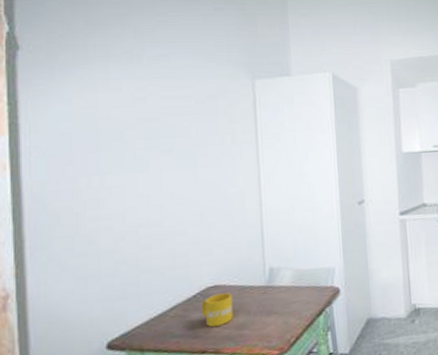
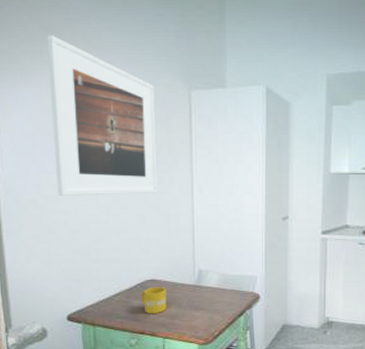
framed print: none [93,29,220,200] -> present [47,35,157,196]

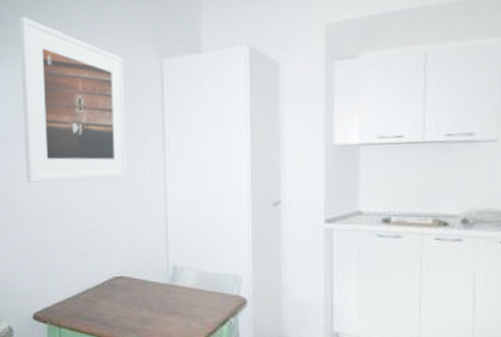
mug: present [141,287,167,314] -> none [109,285,137,317]

